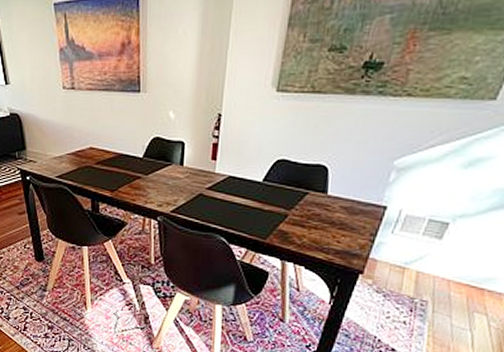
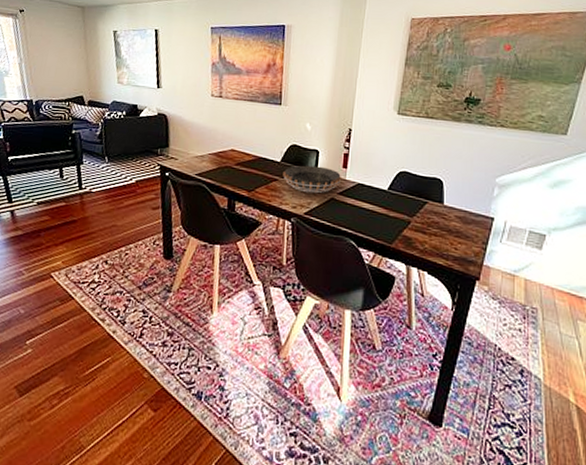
decorative bowl: none [146,159,211,189] -> present [283,165,342,193]

